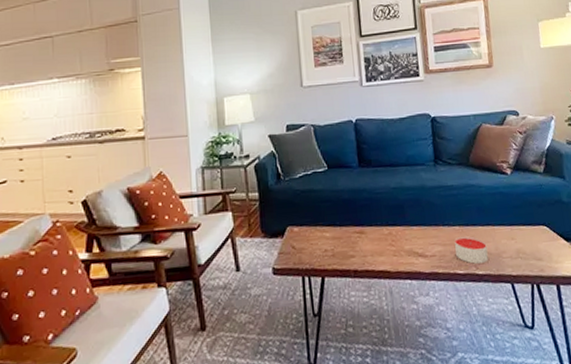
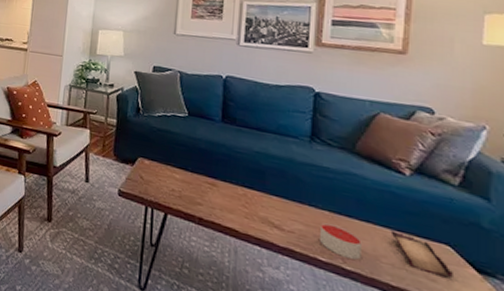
book: none [505,226,552,255] -> present [390,230,453,279]

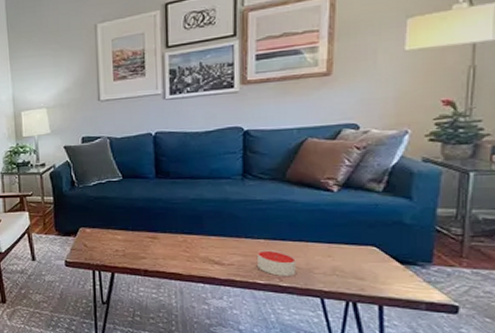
book: present [390,230,453,279] -> none [321,244,378,274]

